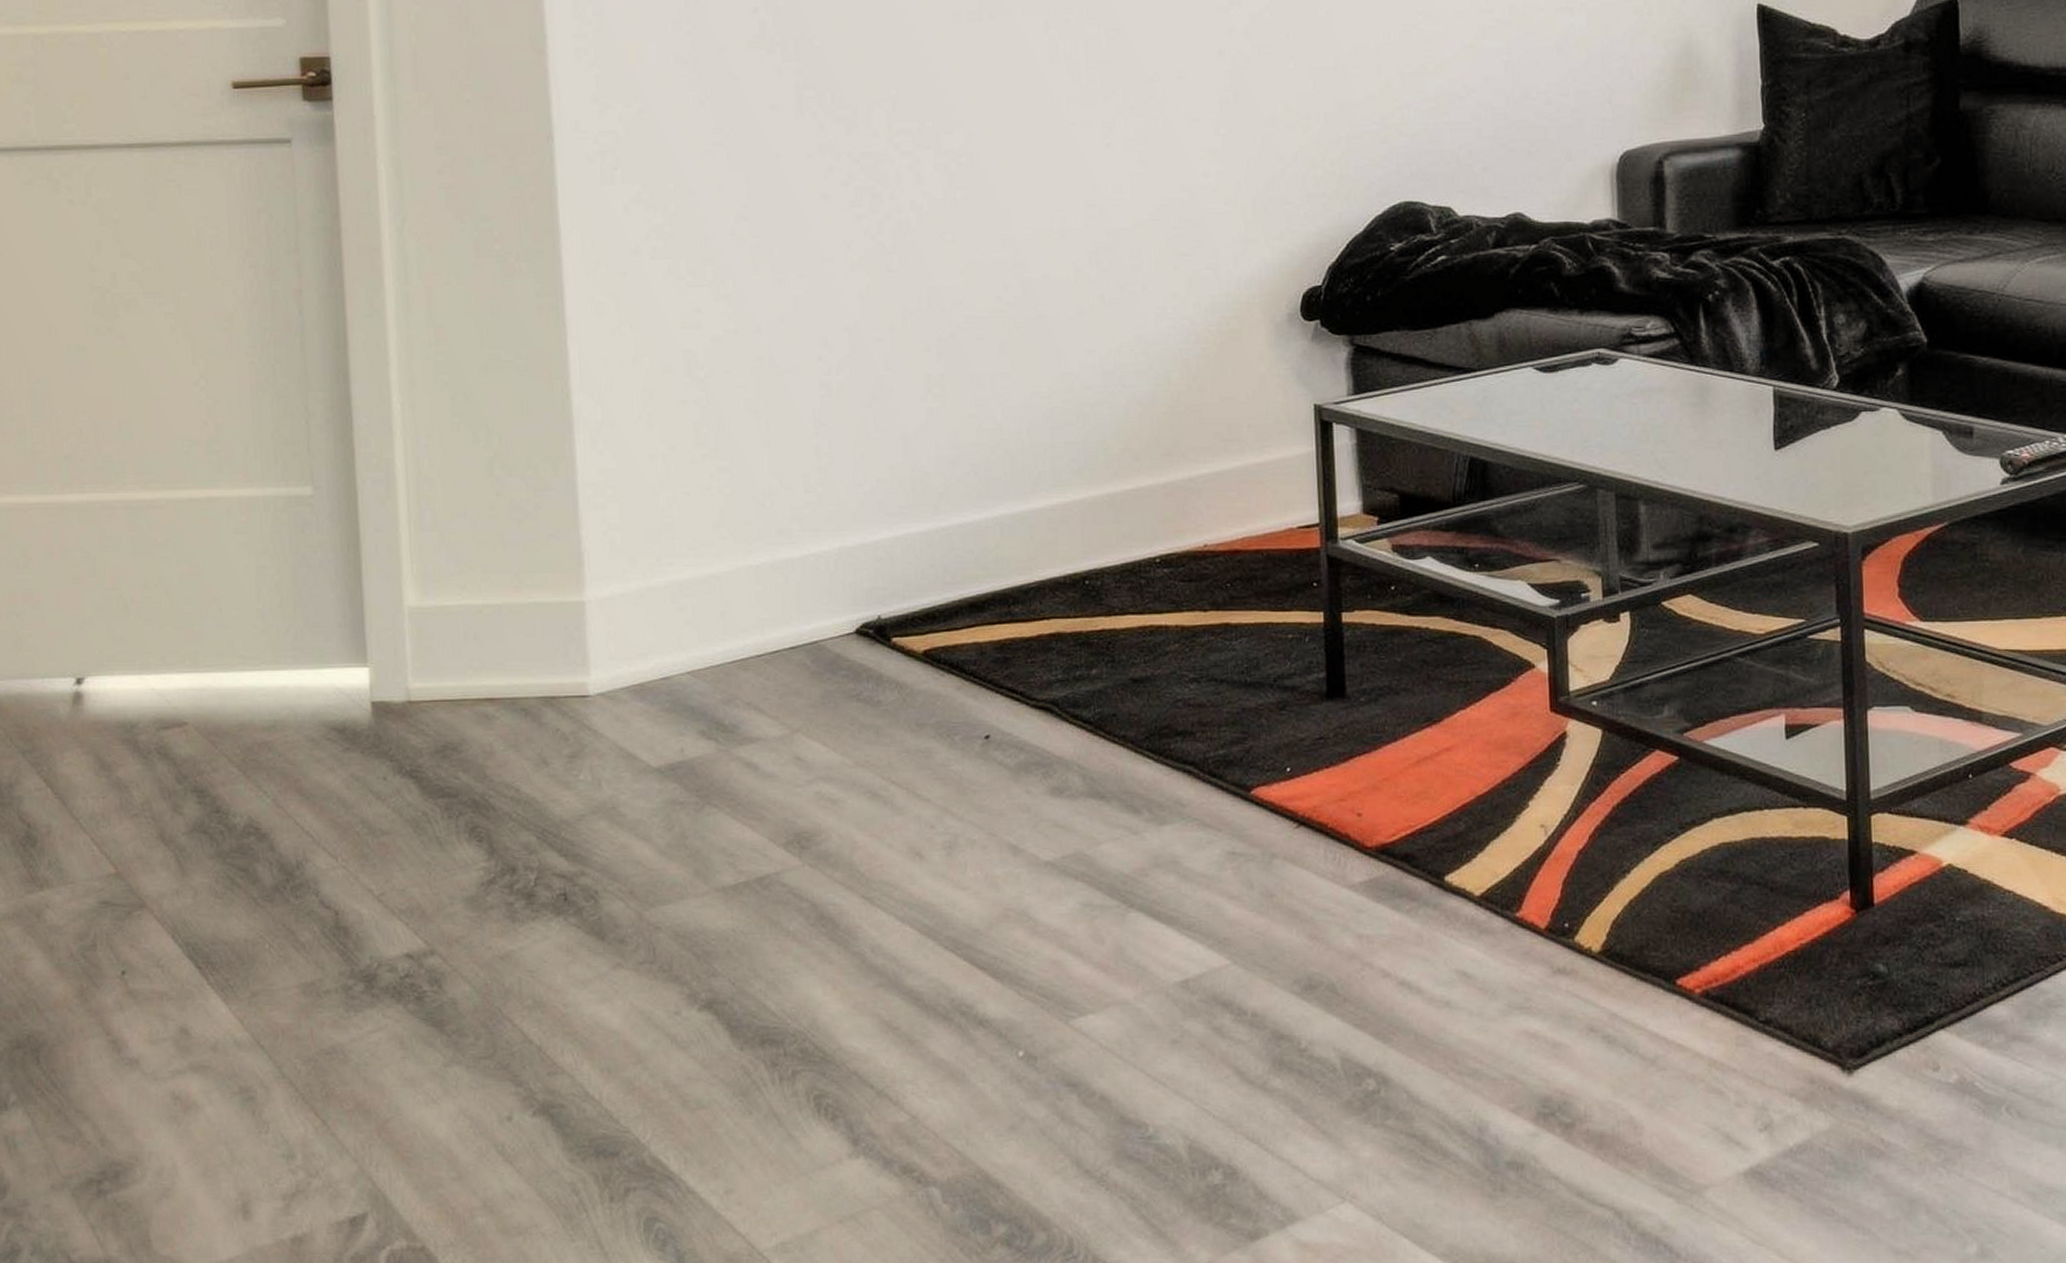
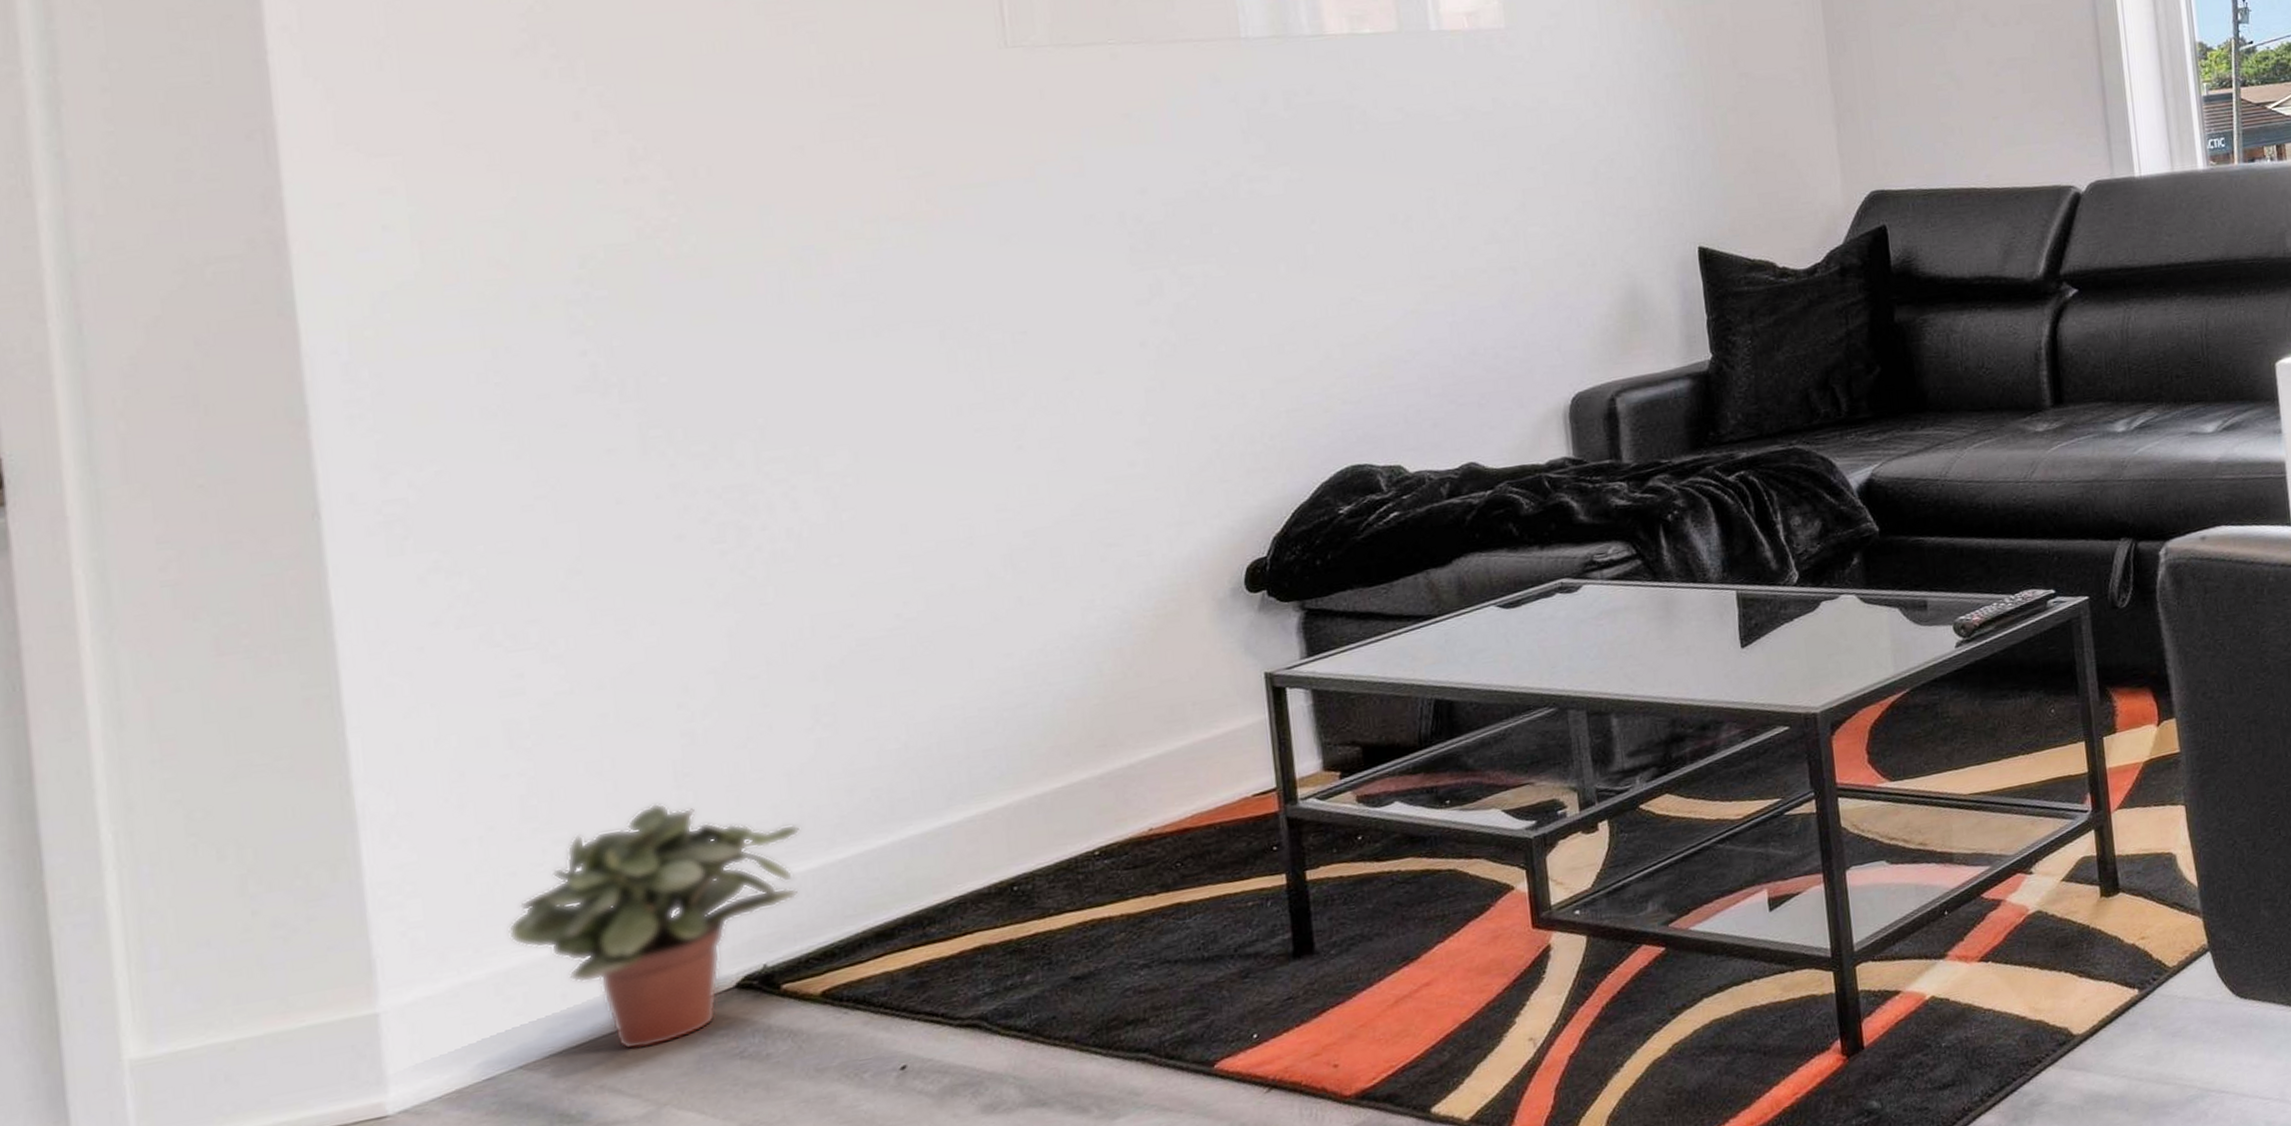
potted plant: none [682,447,912,676] -> present [508,802,801,1051]

